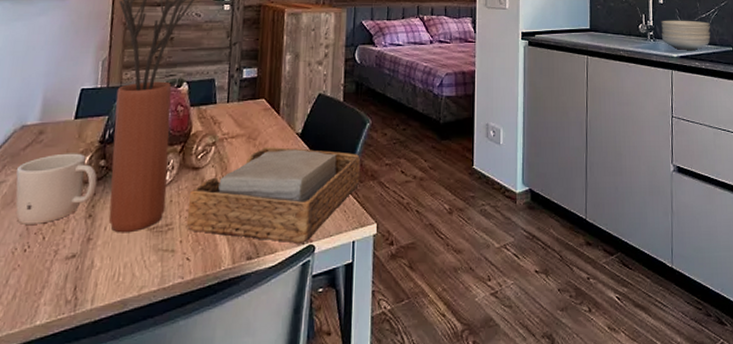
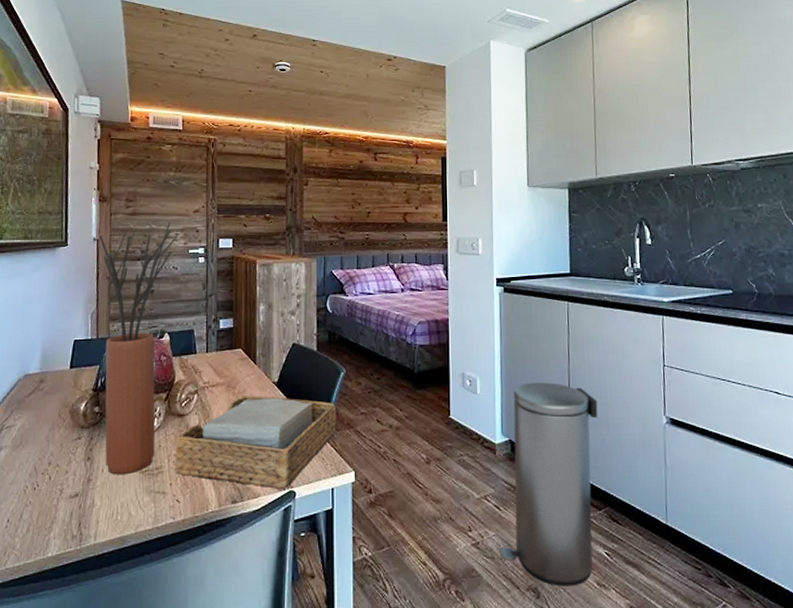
mug: present [15,153,97,224] -> none [23,400,93,465]
pedal bin: none [517,133,613,332] -> present [499,382,598,587]
bowl: present [660,20,711,50] -> none [649,261,707,294]

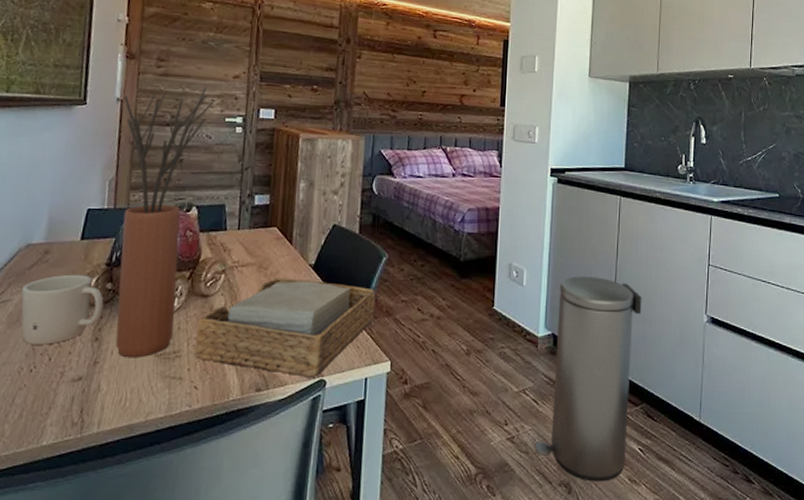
mug: none [23,400,93,465] -> present [21,274,104,345]

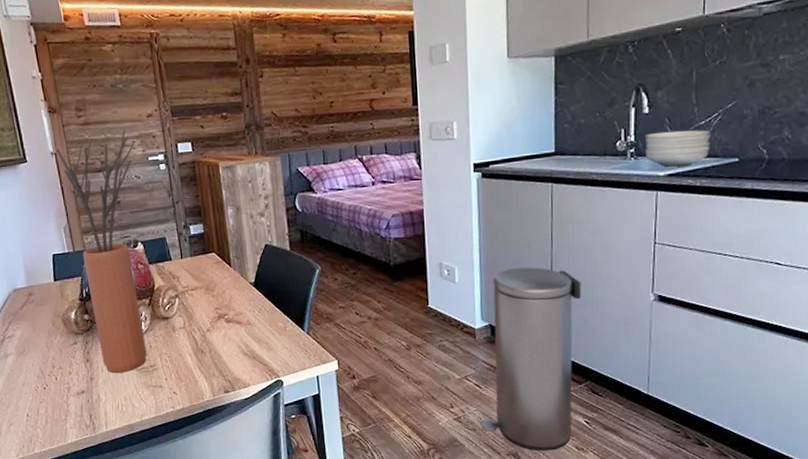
mug: present [21,274,104,345] -> none [20,309,87,369]
napkin holder: present [194,277,376,379] -> none [164,296,316,380]
bowl: none [702,161,756,195] -> present [644,130,710,167]

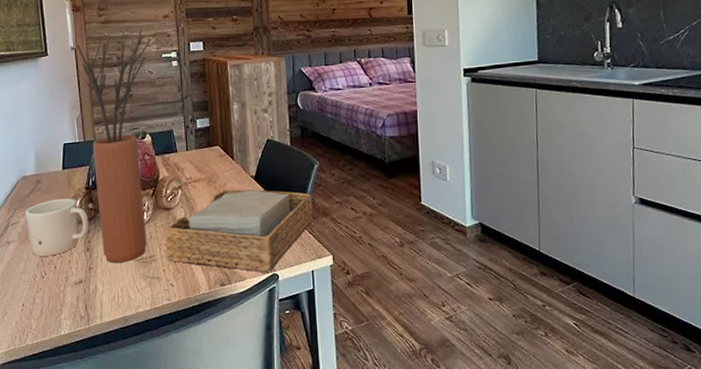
mug: none [20,309,87,369] -> present [26,198,89,257]
napkin holder: none [164,296,316,380] -> present [165,189,313,273]
pedal bin: present [481,267,582,451] -> none [472,167,567,354]
bowl: present [644,130,710,167] -> none [619,44,680,77]

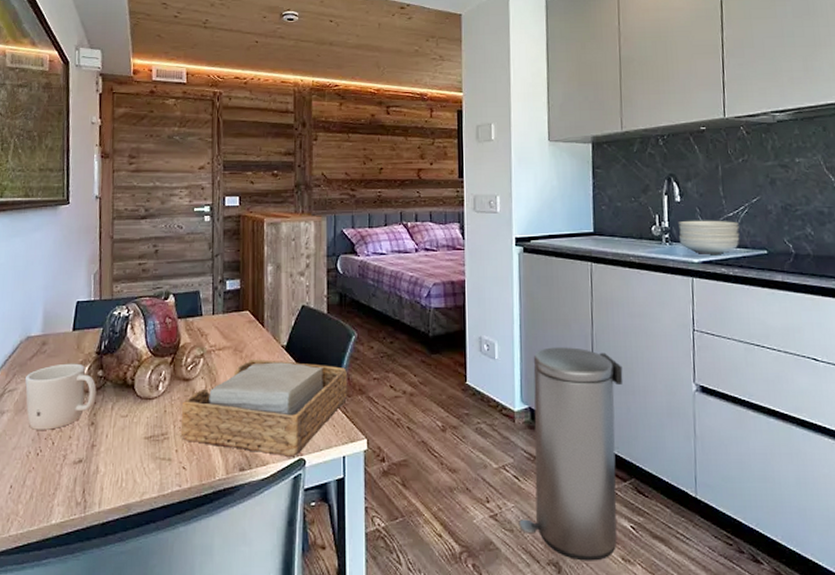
vase: present [77,28,151,264] -> none [102,179,184,441]
pedal bin: none [472,167,567,354] -> present [519,347,623,561]
bowl: none [619,44,680,77] -> present [677,220,740,254]

